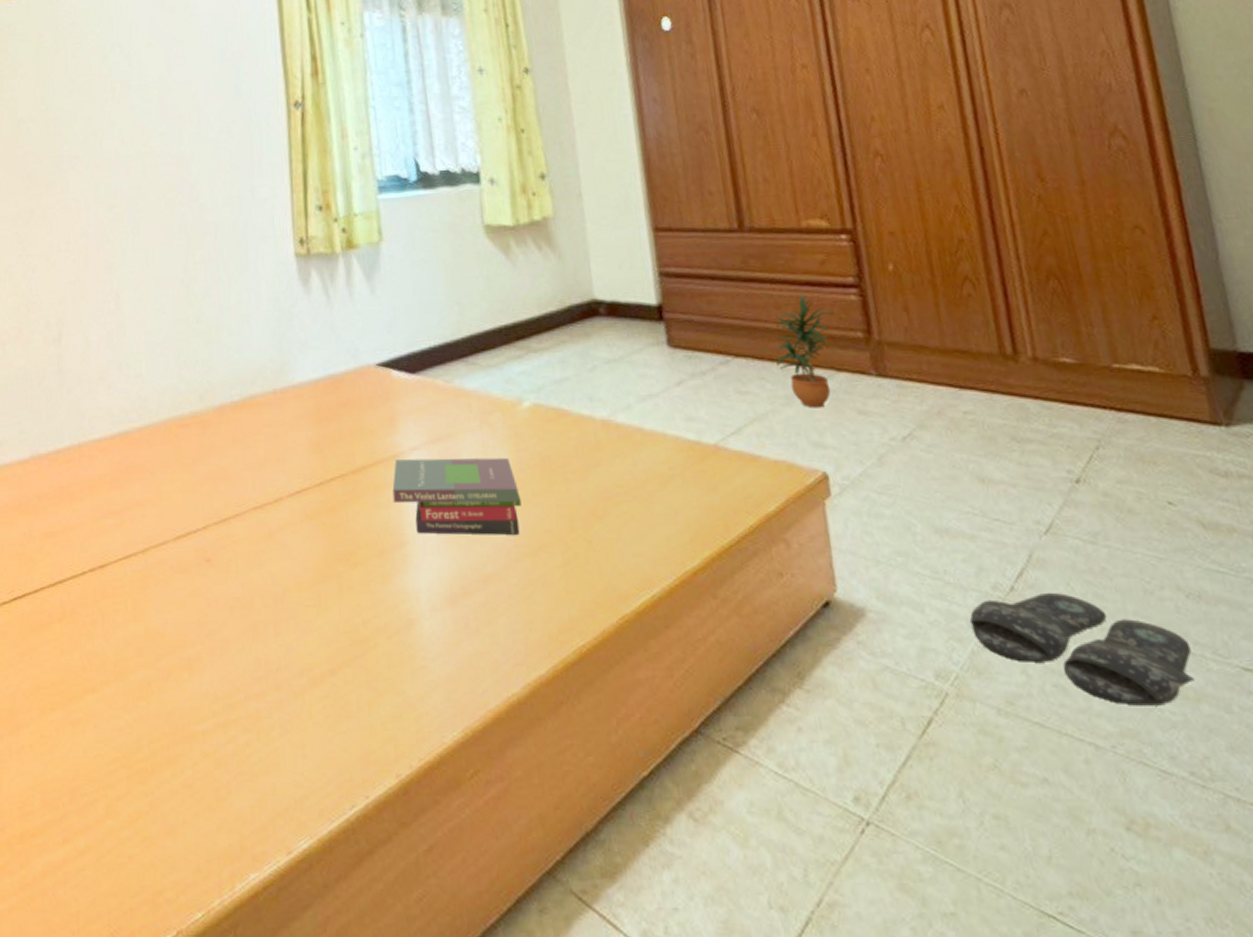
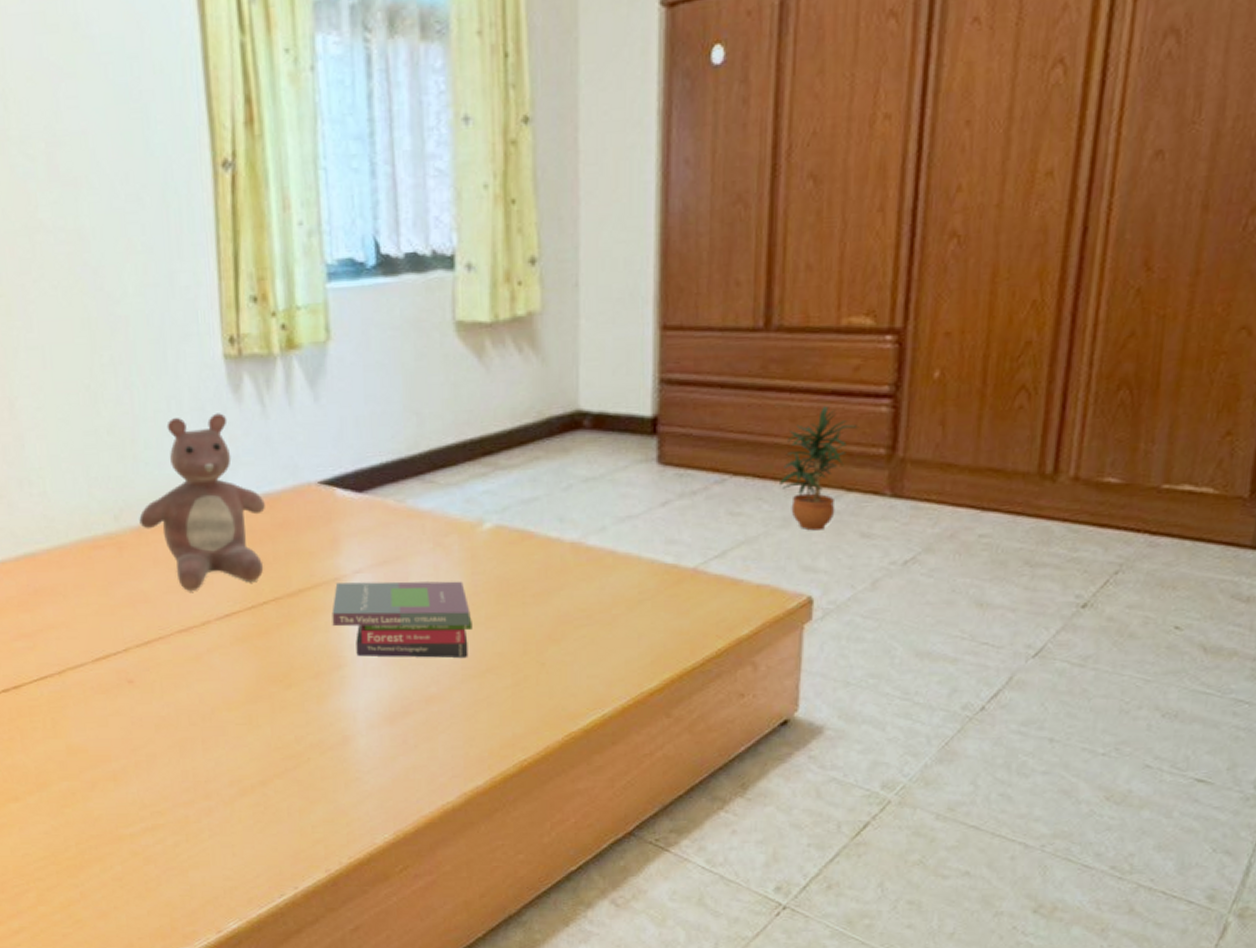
stuffed animal: none [221,303,331,468] -> present [139,413,265,591]
slippers: present [969,592,1195,706] -> none [930,711,1150,812]

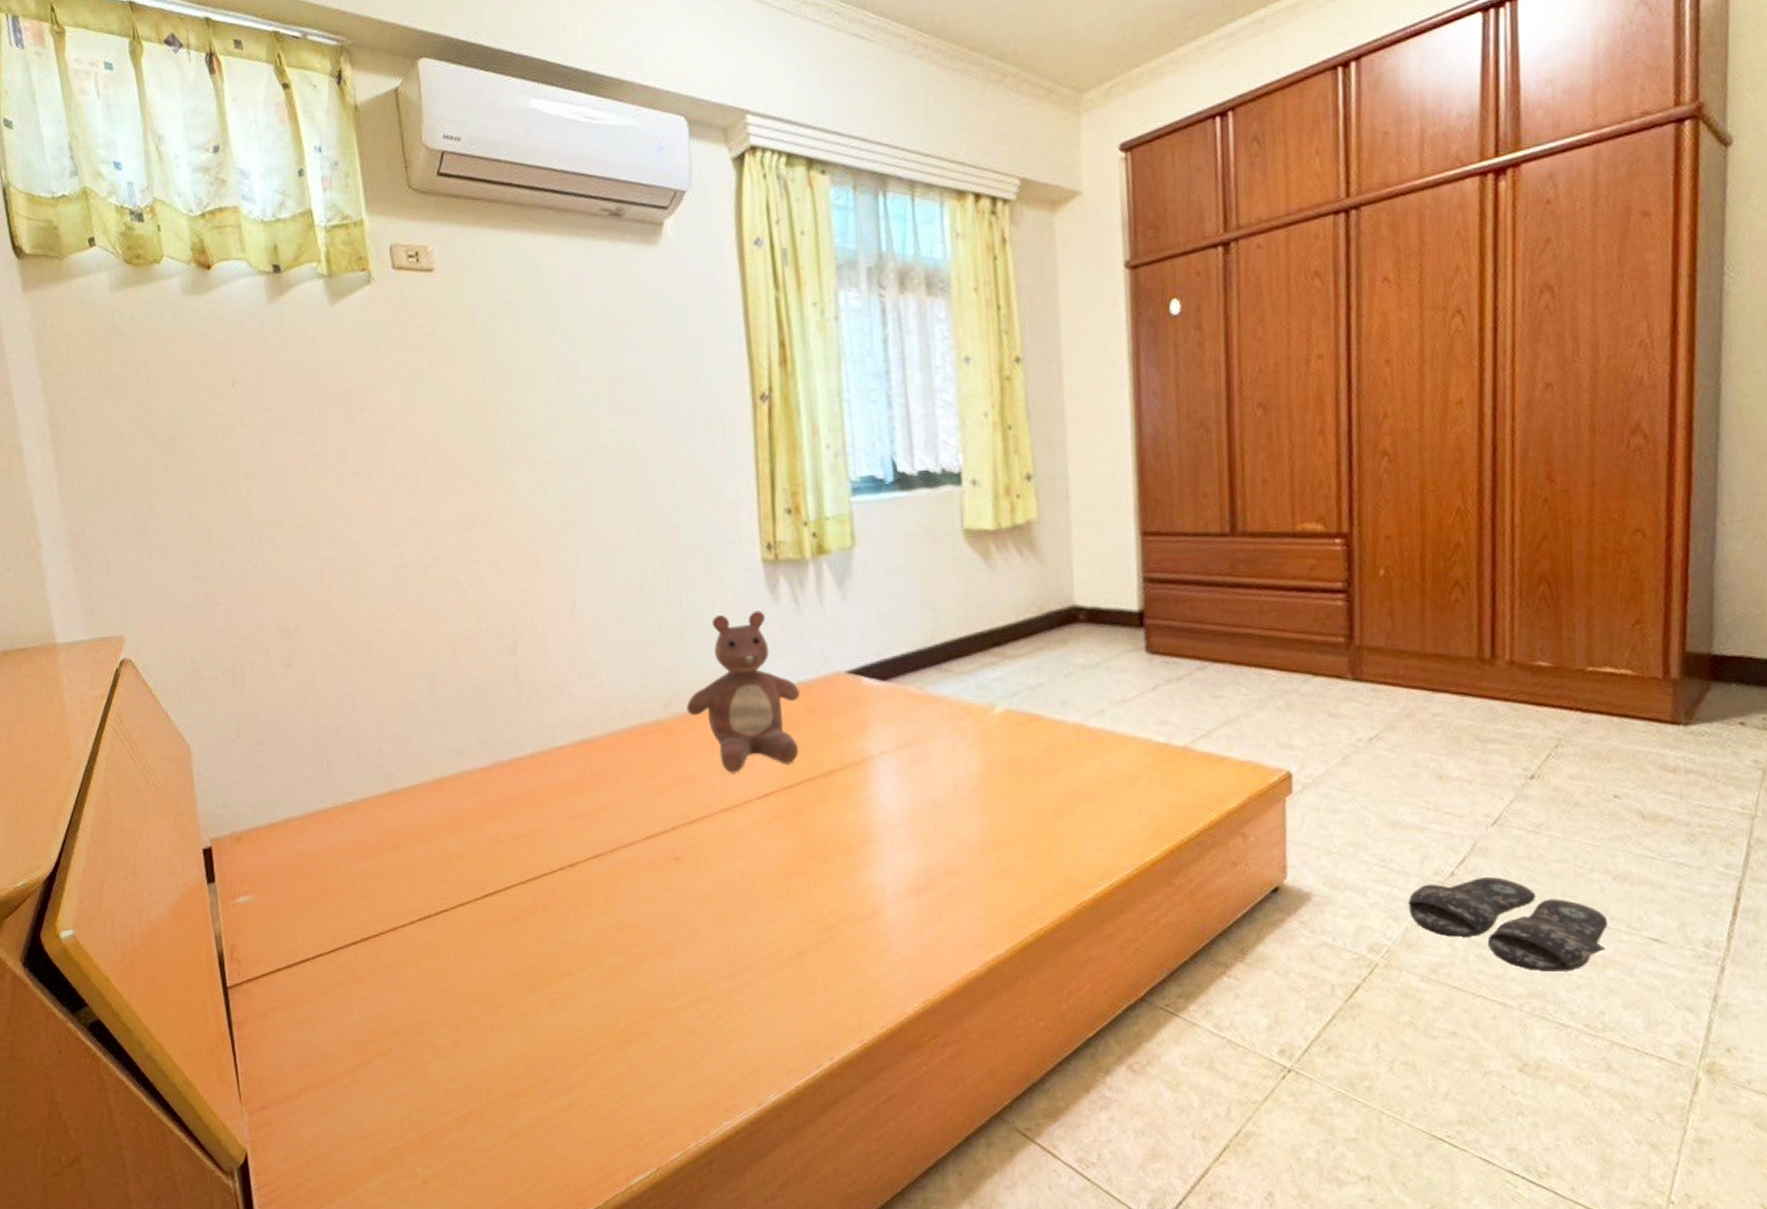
books: present [332,581,472,658] -> none [861,760,989,833]
potted plant: present [778,405,860,531] -> none [1253,600,1320,711]
slippers: none [930,711,1150,812] -> present [1408,876,1608,972]

